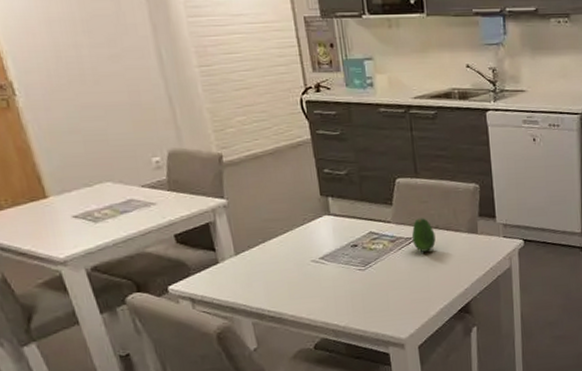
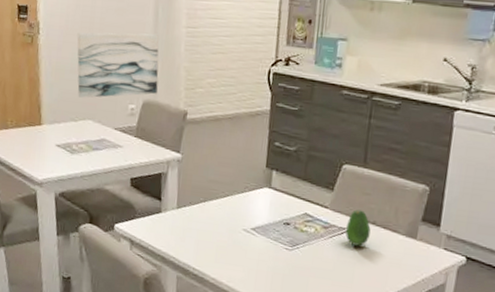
wall art: none [66,77,182,160] -> present [77,32,159,98]

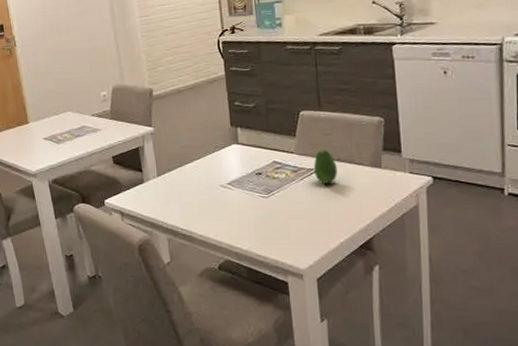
wall art: present [77,32,159,98] -> none [48,27,123,94]

